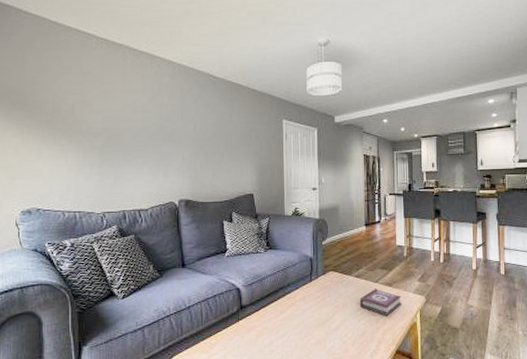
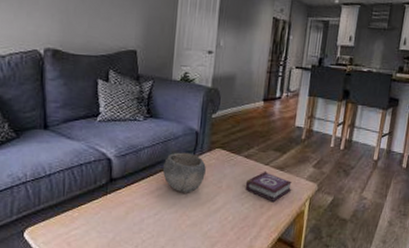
bowl: none [284,277,323,314] -> present [162,152,206,193]

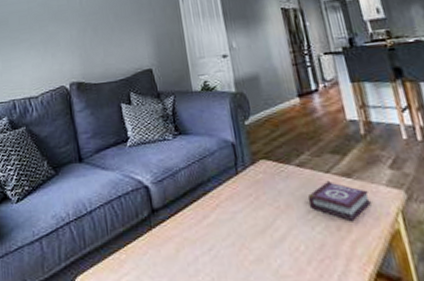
bowl: present [162,152,206,193] -> none [204,169,256,219]

